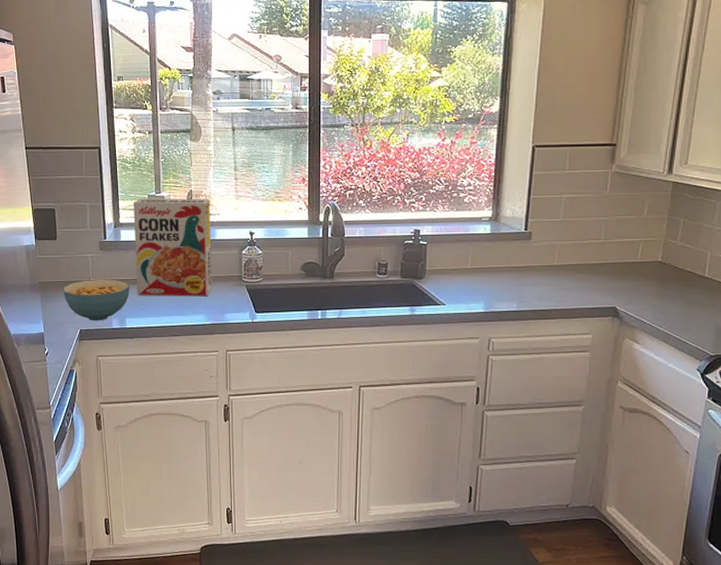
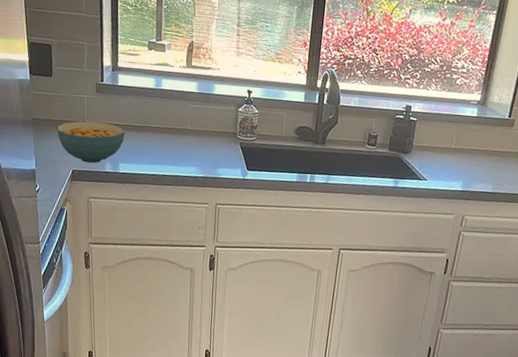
cereal box: present [133,198,212,297] -> none [131,44,211,150]

